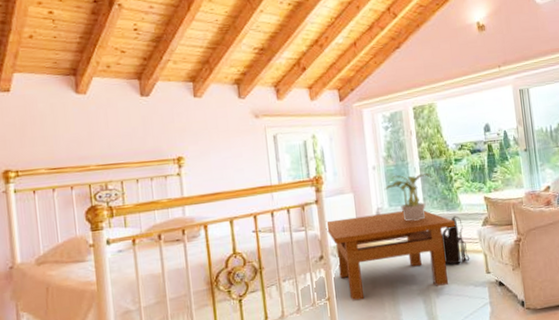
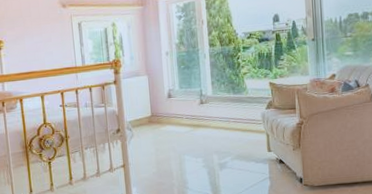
table: present [325,211,456,301] -> none [122,93,241,169]
potted plant: present [384,173,432,222] -> none [175,59,221,102]
shoulder bag: present [441,215,470,265] -> none [227,98,253,143]

